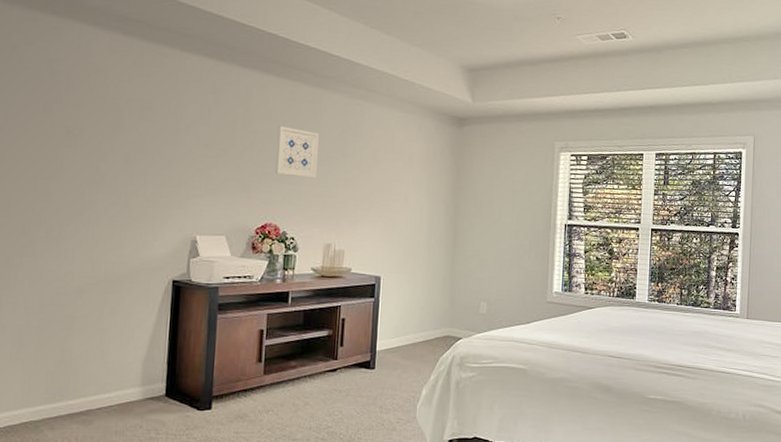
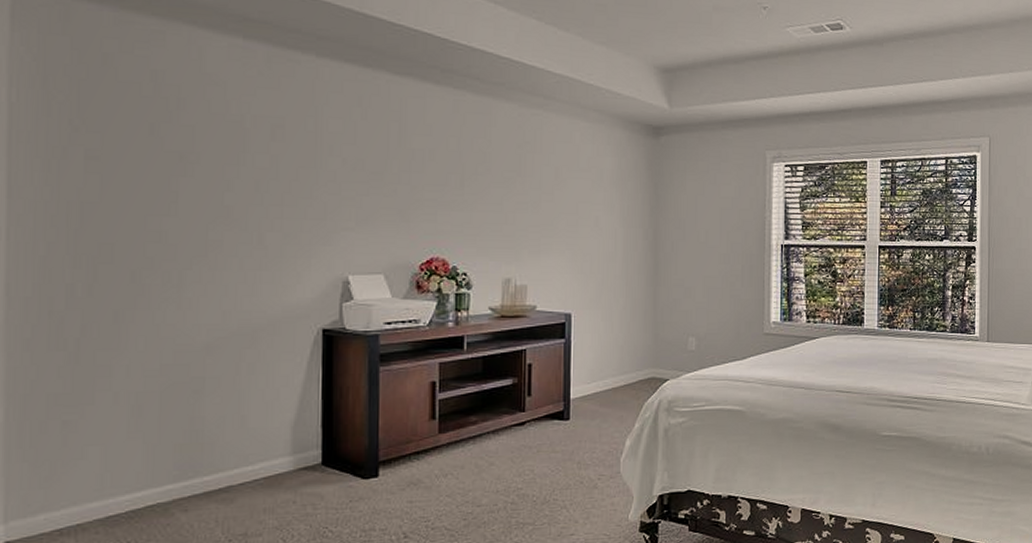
wall art: present [275,125,319,179] -> none [439,142,491,203]

